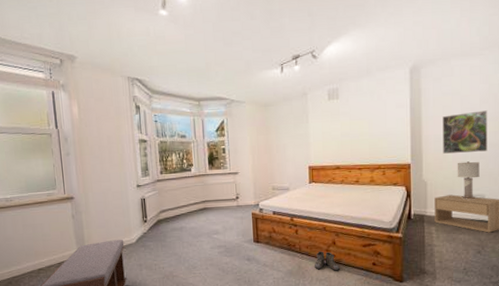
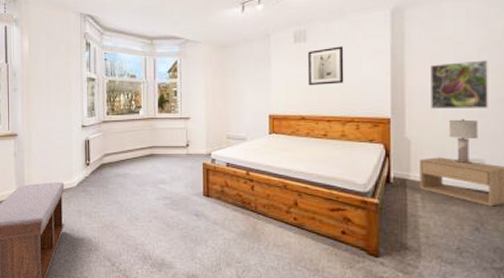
boots: present [315,251,340,271] -> none [272,212,302,237]
wall art: none [341,102,372,139] -> present [308,46,344,86]

